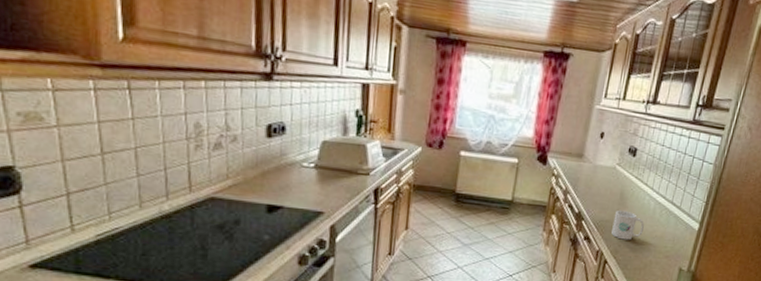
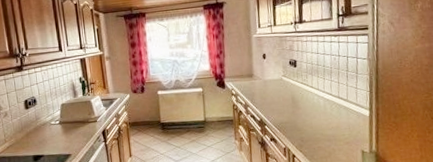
mug: present [611,210,644,240] -> none [291,111,320,136]

